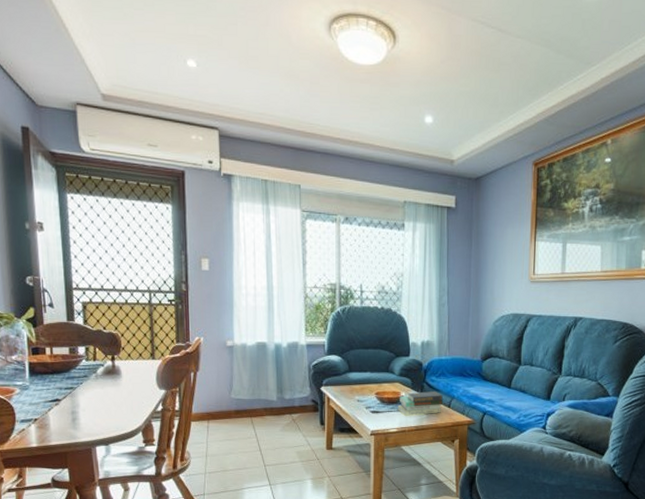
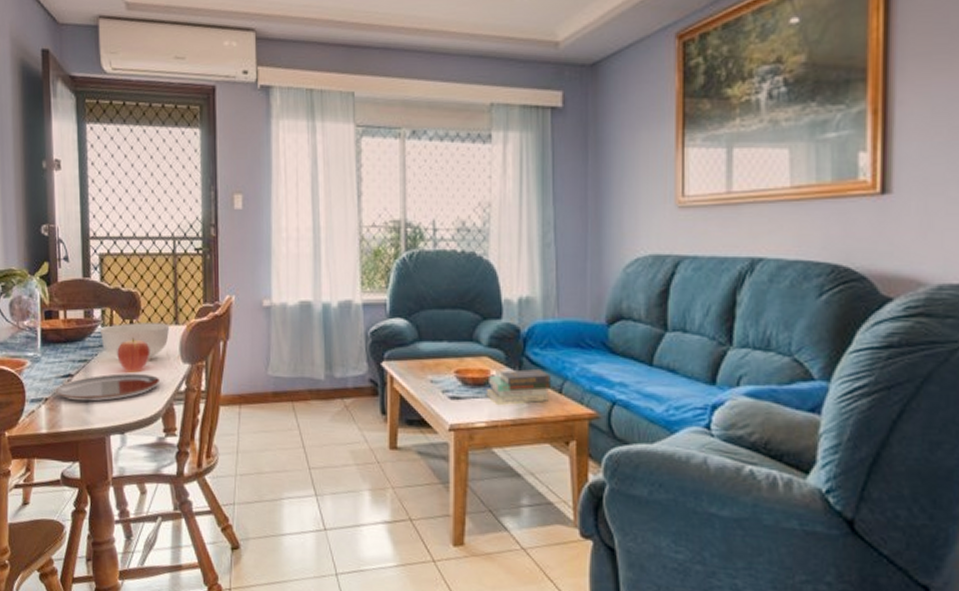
plate: none [45,398,140,420] -> present [56,373,161,401]
bowl: none [84,358,148,387] -> present [99,322,170,360]
fruit: none [100,369,131,397] -> present [117,337,150,373]

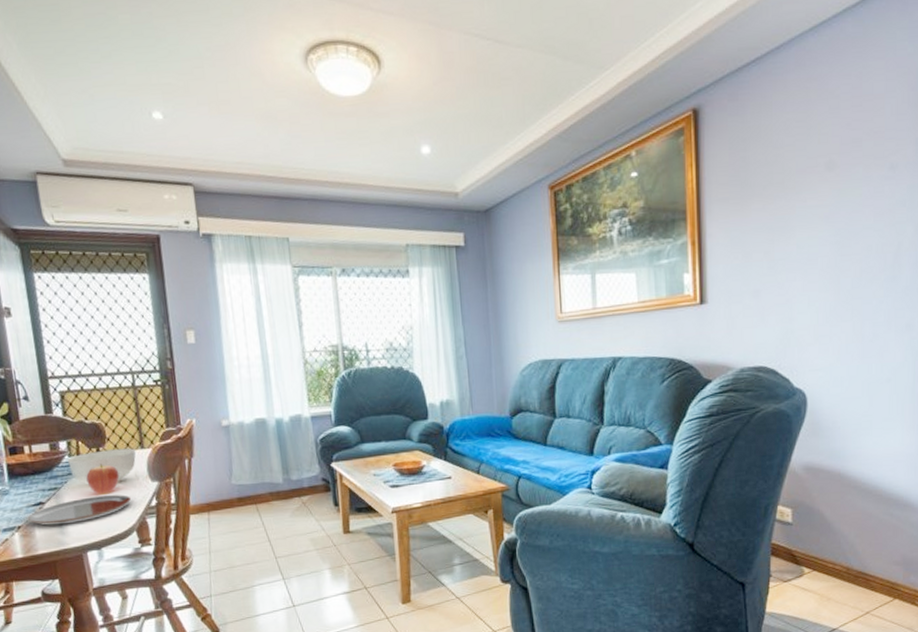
books: present [486,369,550,405] -> none [419,457,470,488]

